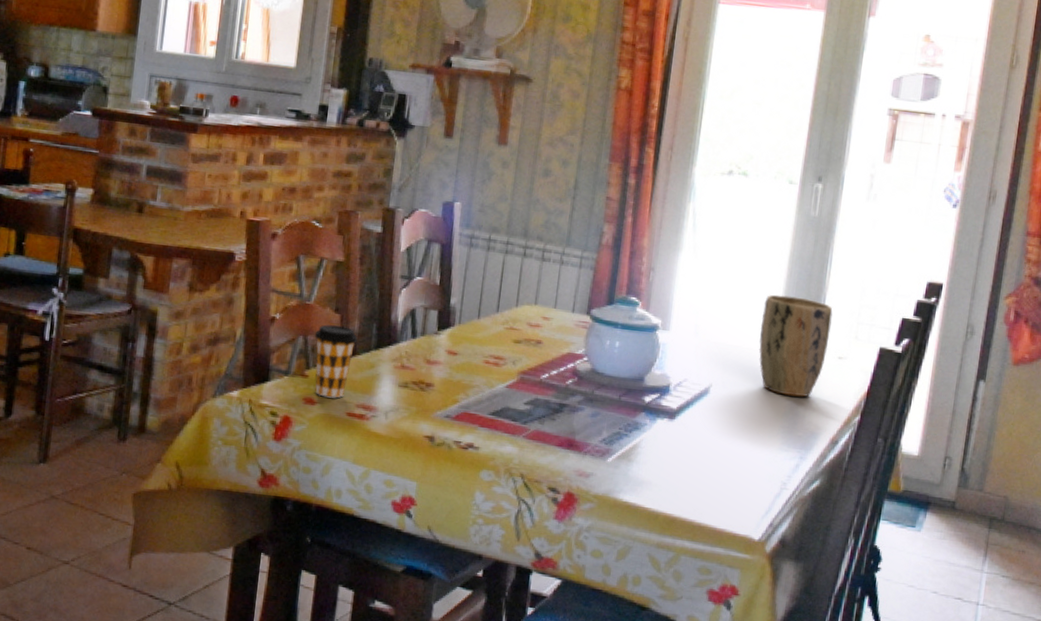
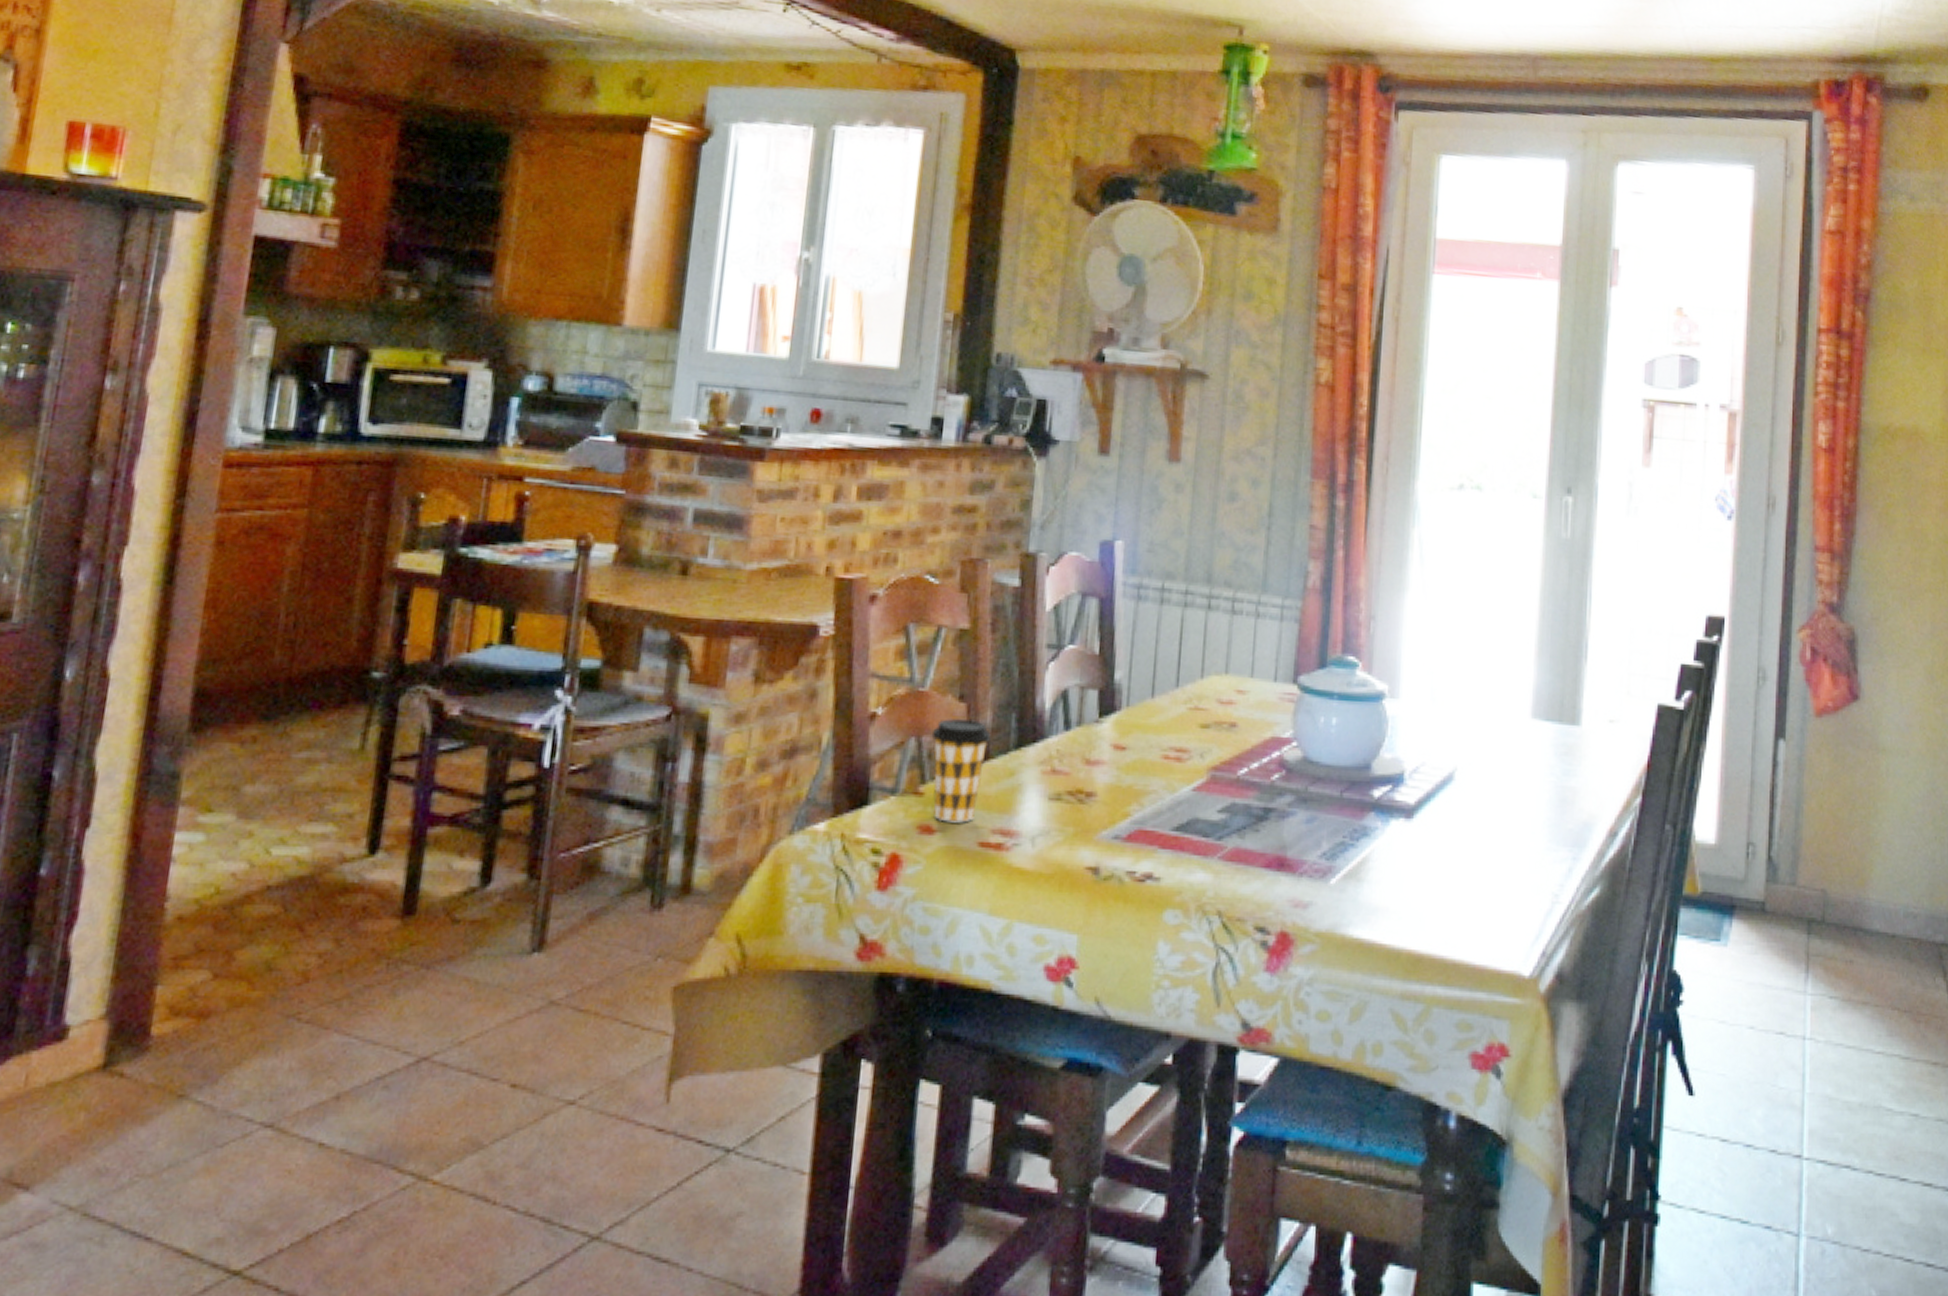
plant pot: present [759,294,833,397] -> none [1511,642,1598,777]

